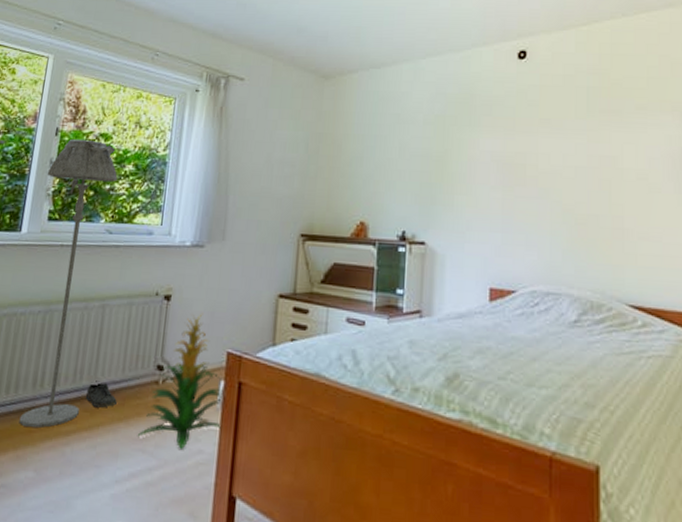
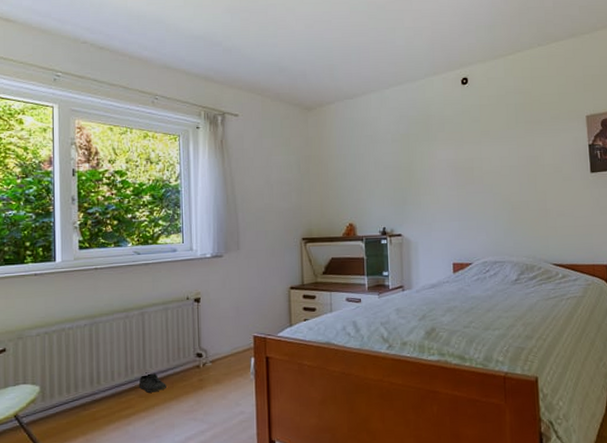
floor lamp: present [19,139,118,429] -> none [71,177,137,417]
indoor plant: present [137,314,223,449] -> none [188,309,256,413]

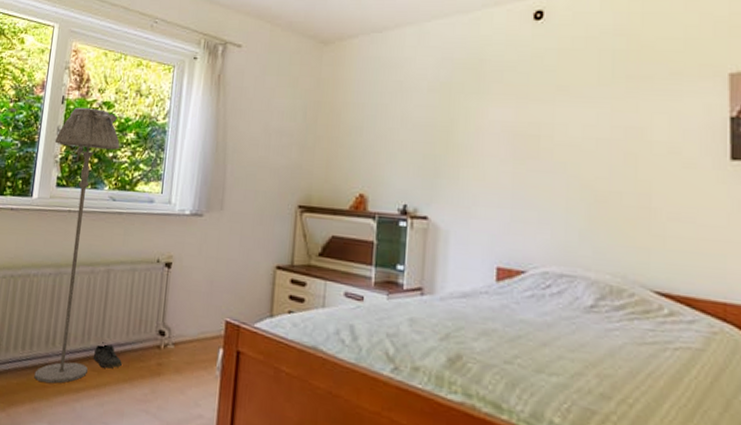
floor lamp: none [71,177,137,417] -> present [34,107,120,384]

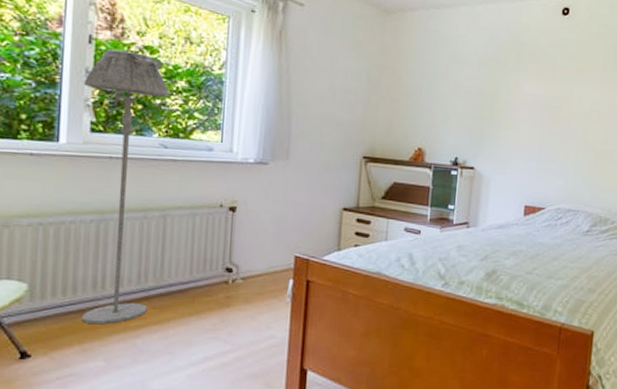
shoe: present [93,342,122,369] -> none [152,282,186,305]

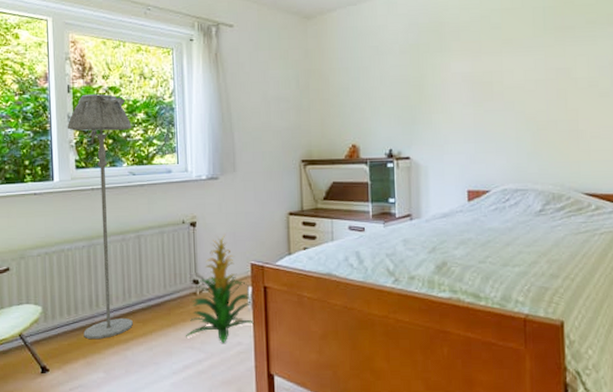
indoor plant: none [209,223,292,336] -> present [185,235,254,343]

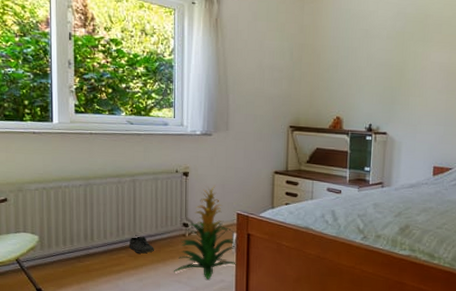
floor lamp: present [67,94,133,340] -> none [67,43,131,269]
shoe: none [136,297,164,318] -> present [128,235,154,254]

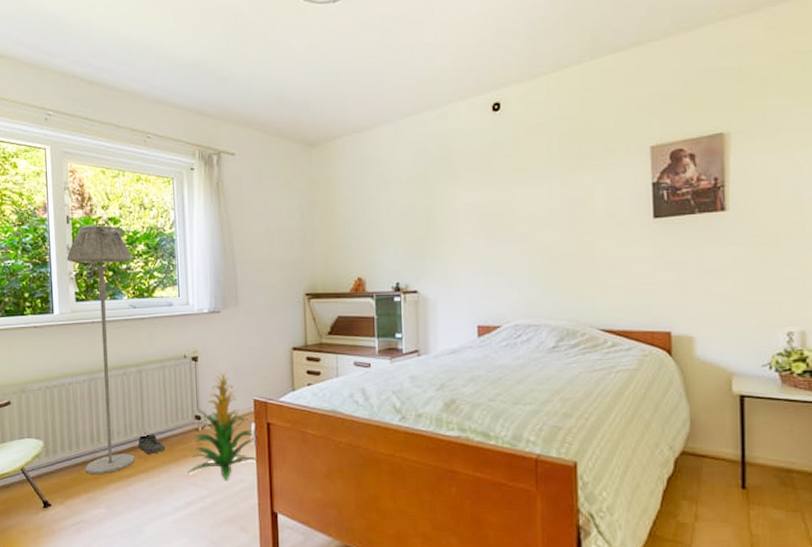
floor lamp: none [67,43,131,269] -> present [66,224,135,475]

